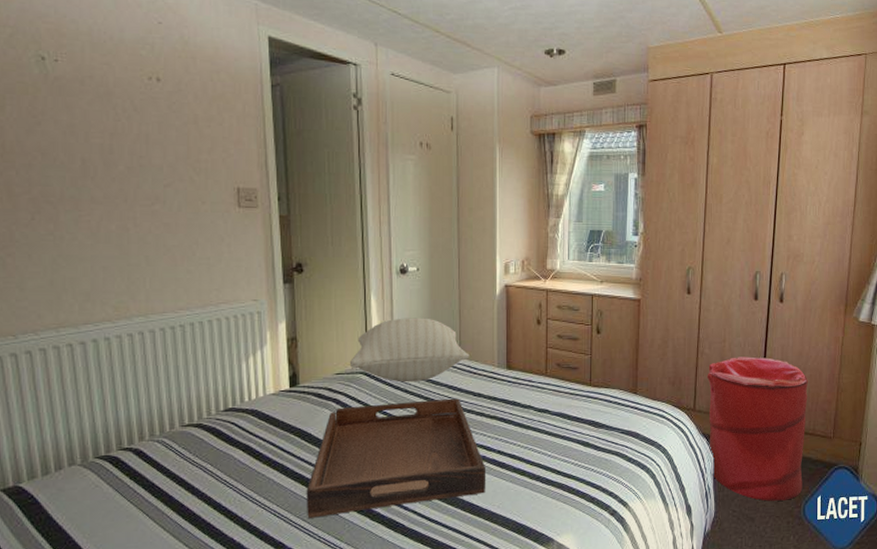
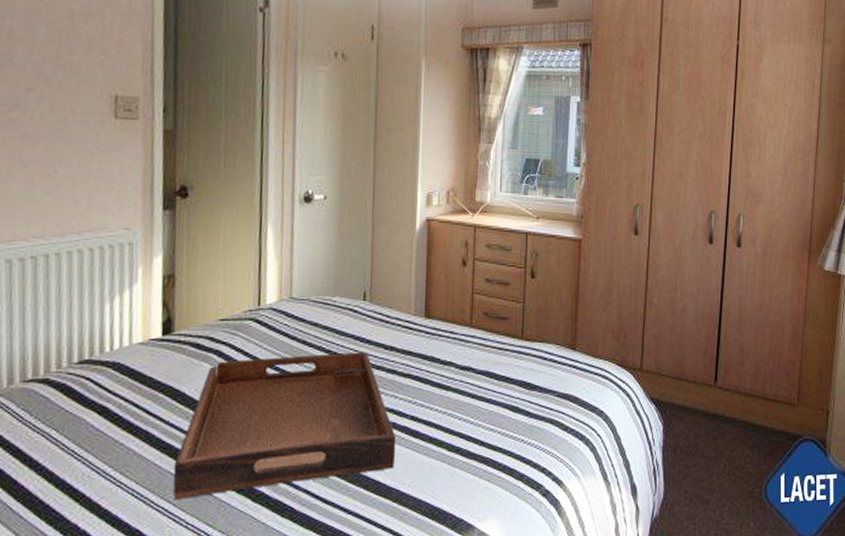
pillow: present [349,318,469,383] -> none [237,254,382,332]
laundry hamper: present [707,356,808,501] -> none [656,308,769,480]

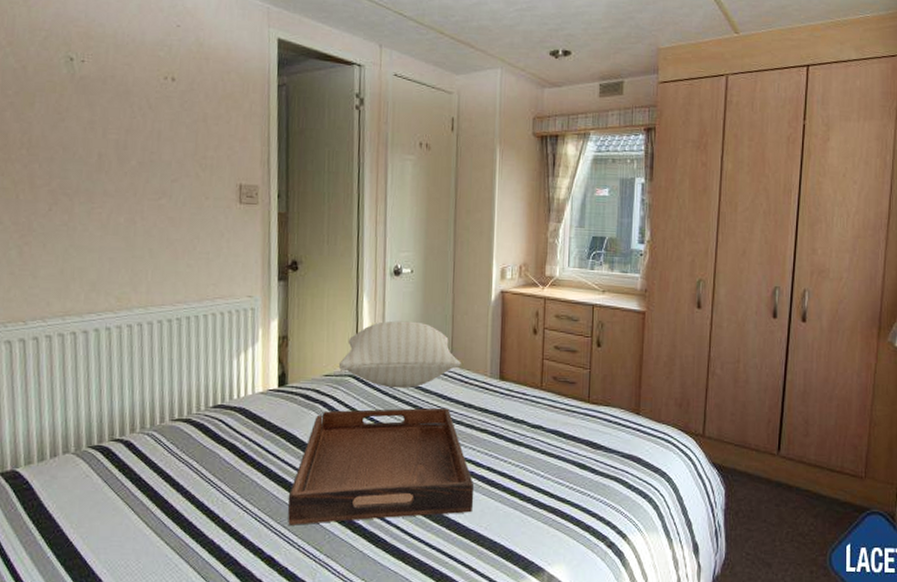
pillow: none [237,254,382,332] -> present [338,321,461,389]

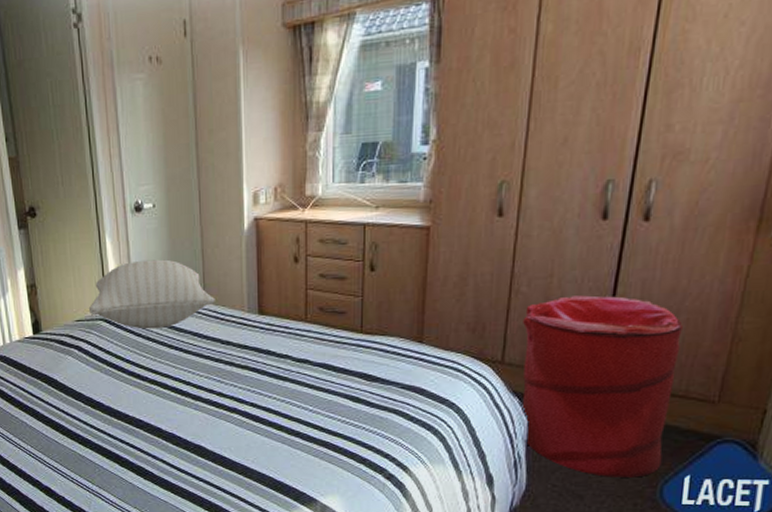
serving tray: present [287,407,474,525] -> none [56,346,239,460]
laundry hamper: none [718,379,835,546] -> present [521,295,683,478]

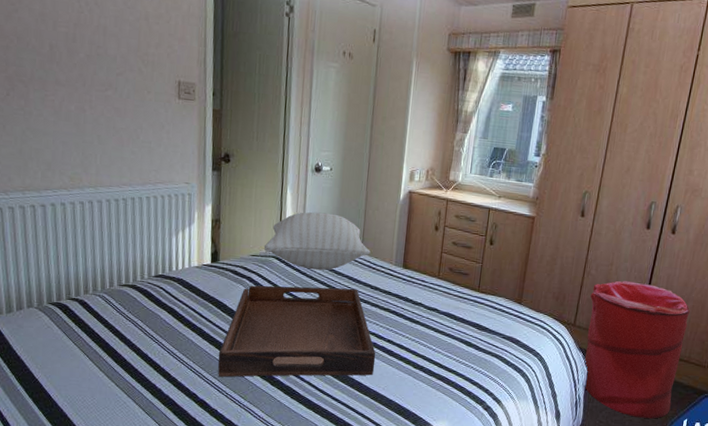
serving tray: none [56,346,239,460] -> present [218,285,375,377]

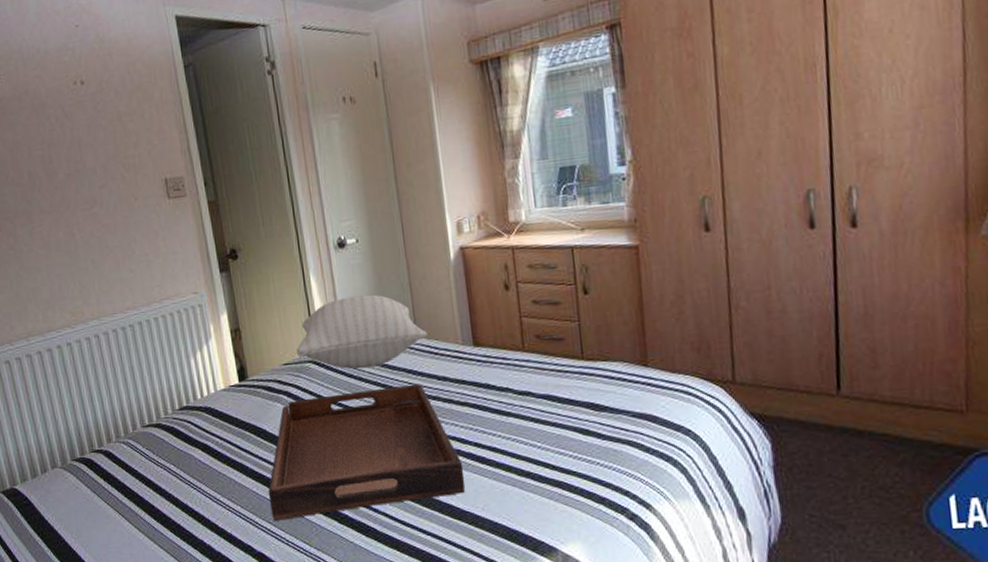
laundry hamper: present [584,280,690,419] -> none [748,305,922,503]

